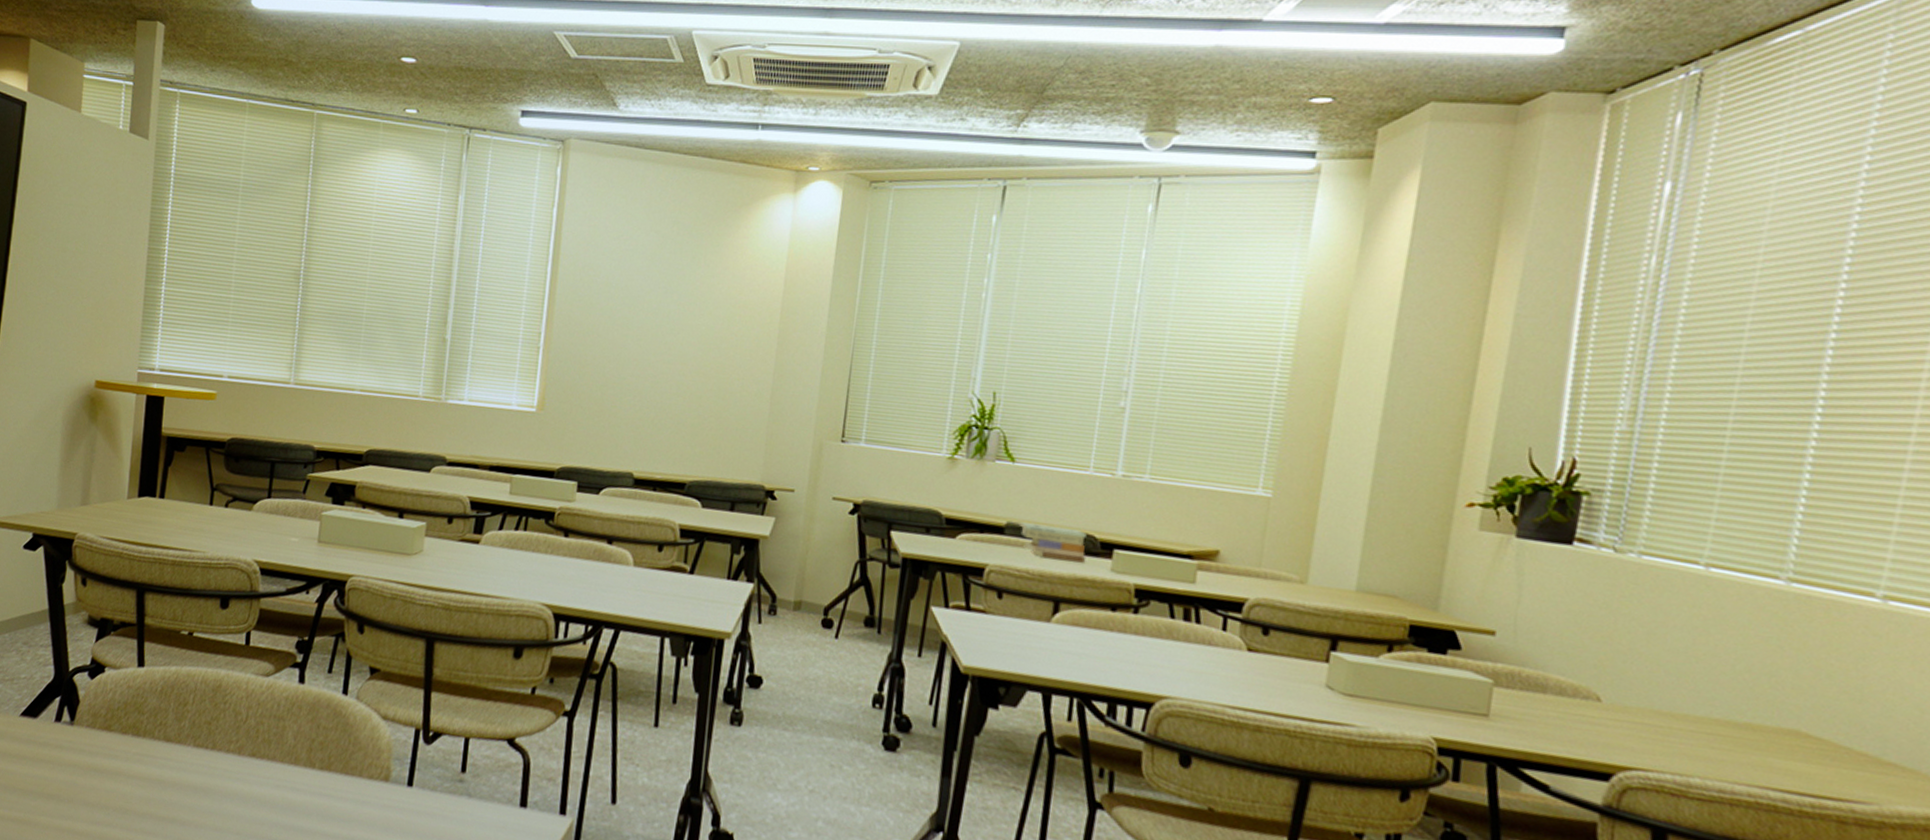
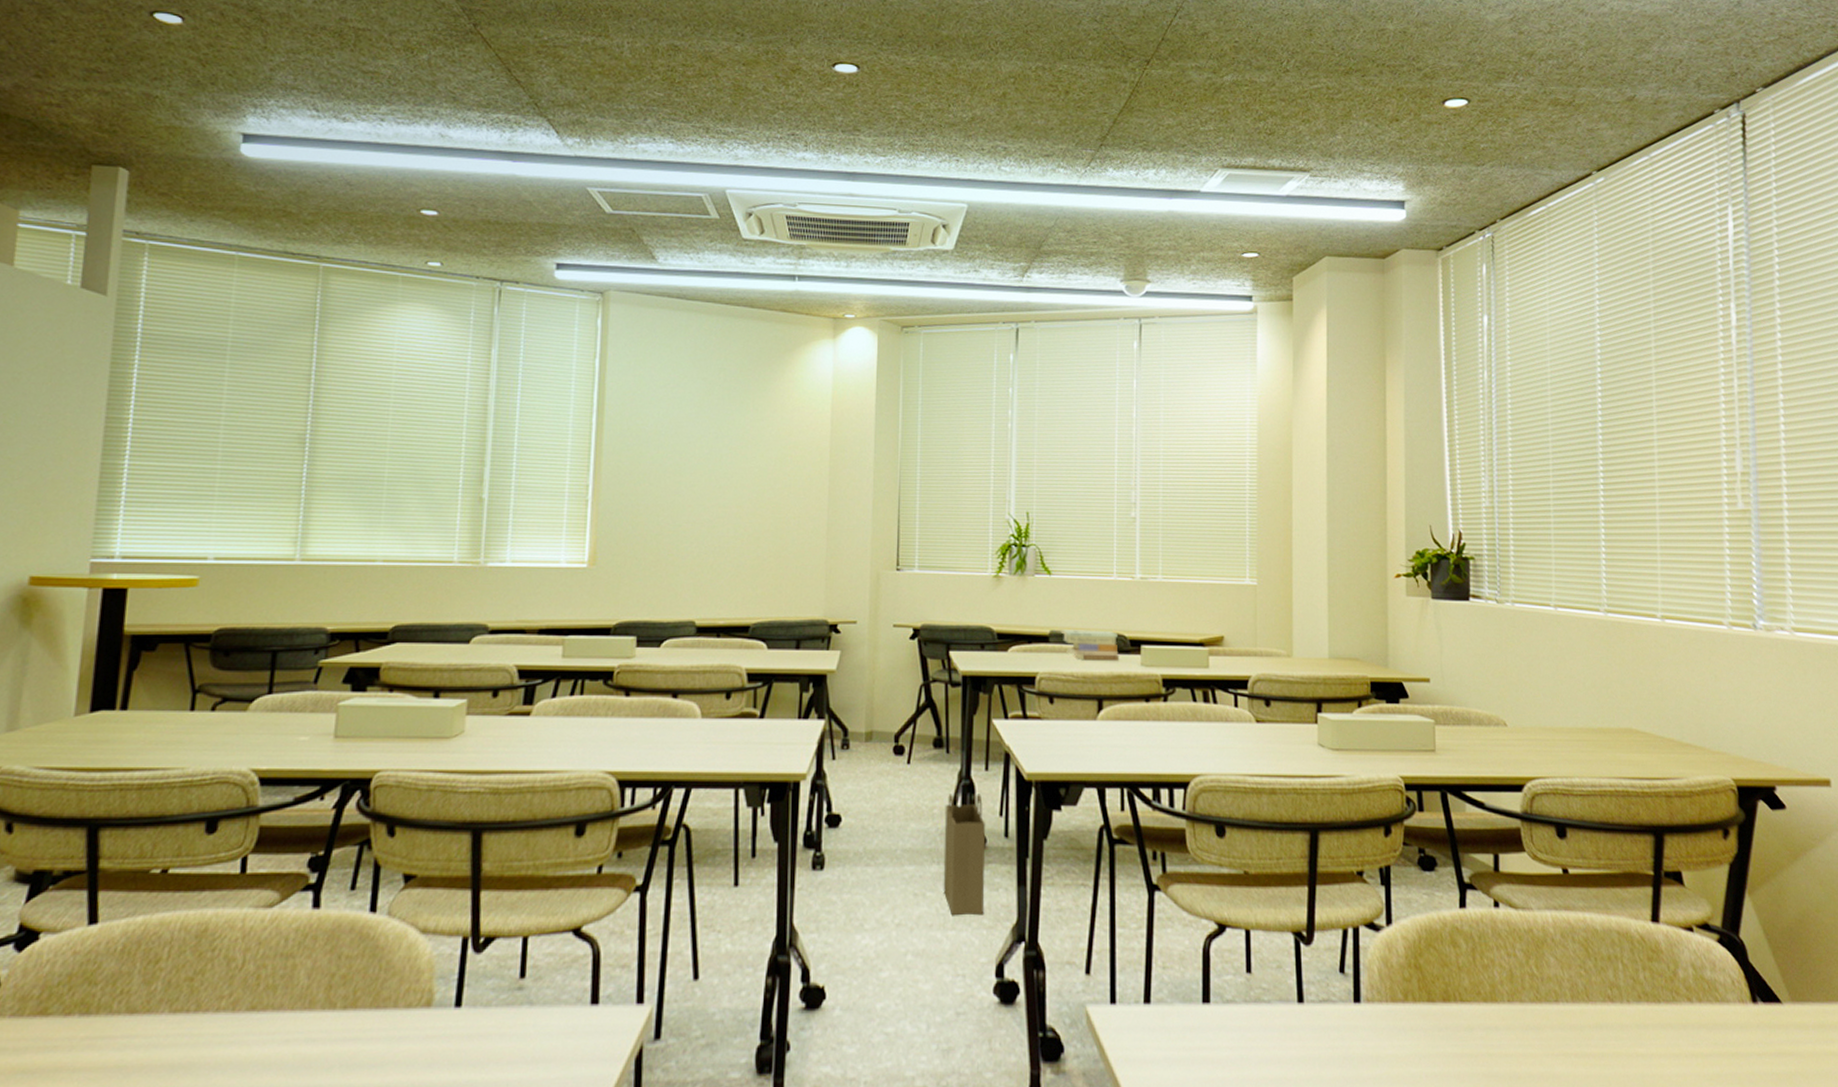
shopping bag: none [861,674,914,799] -> present [943,794,986,916]

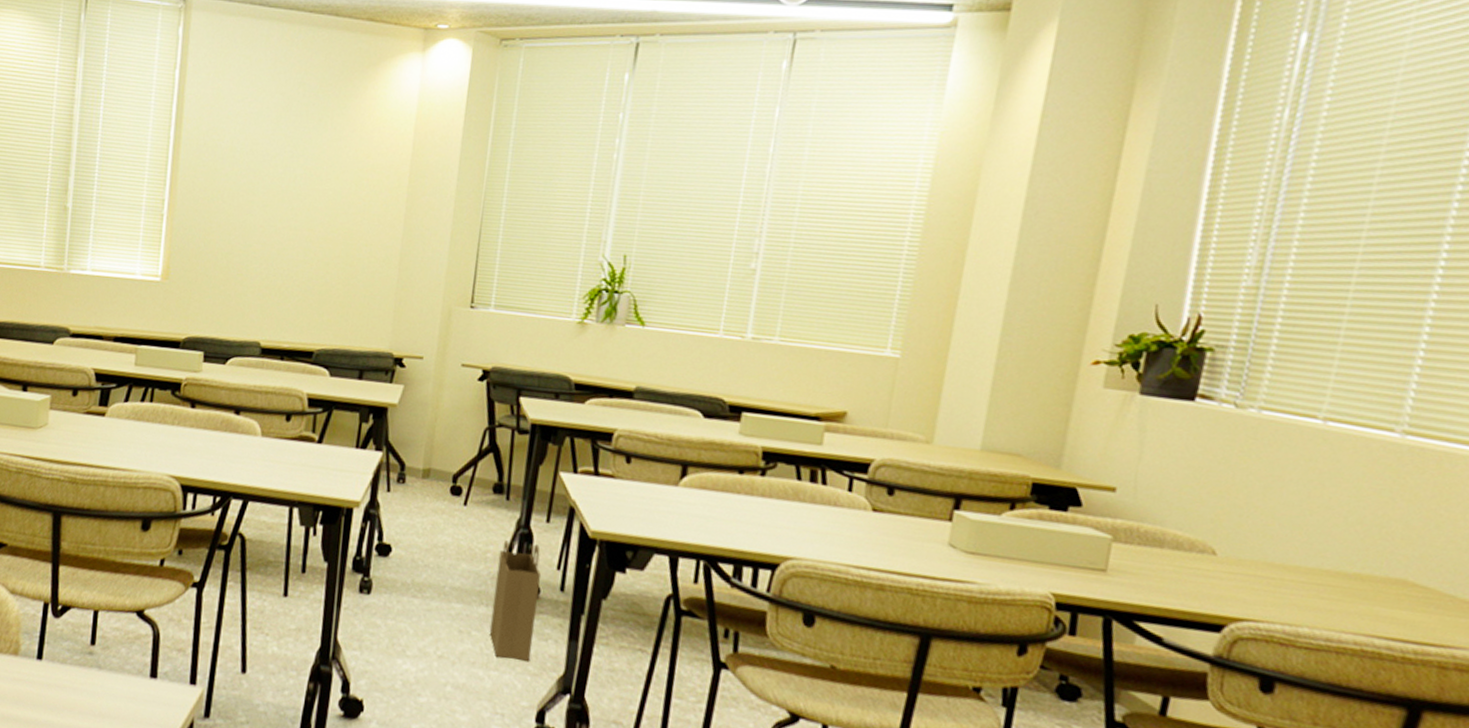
books: present [1060,629,1120,661] -> none [647,386,716,427]

